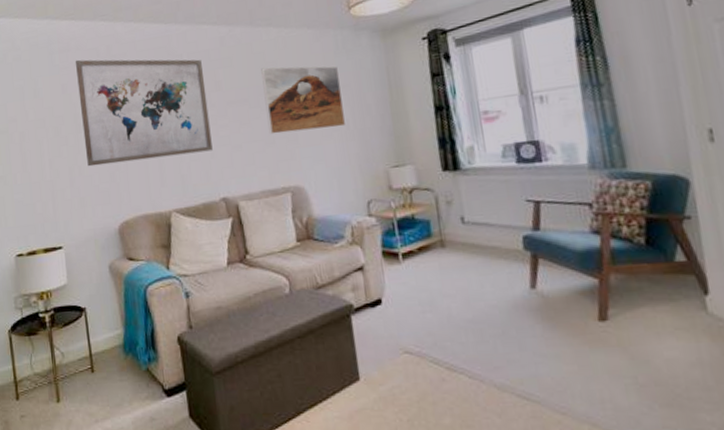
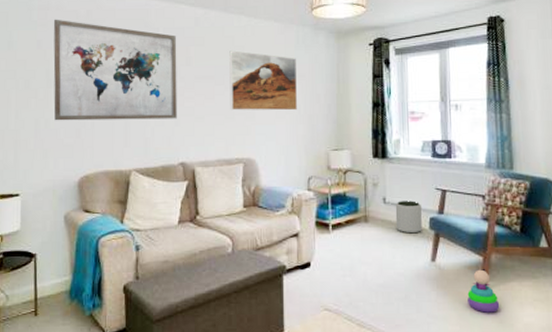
plant pot: none [476,217,515,258] -> present [395,201,422,234]
stacking toy: none [583,292,629,348] -> present [467,268,500,313]

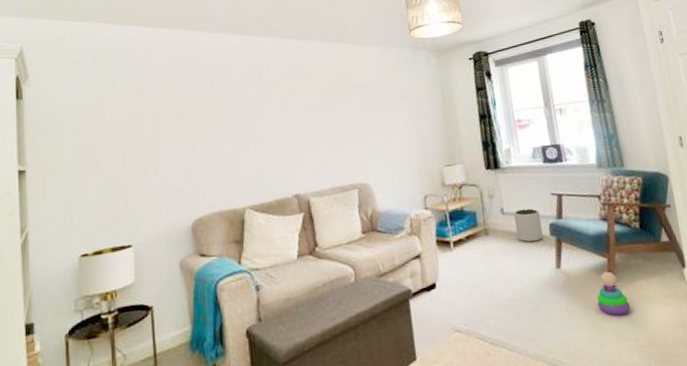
wall art: present [53,19,177,121] -> none [156,64,287,166]
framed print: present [229,50,297,111] -> none [334,77,406,137]

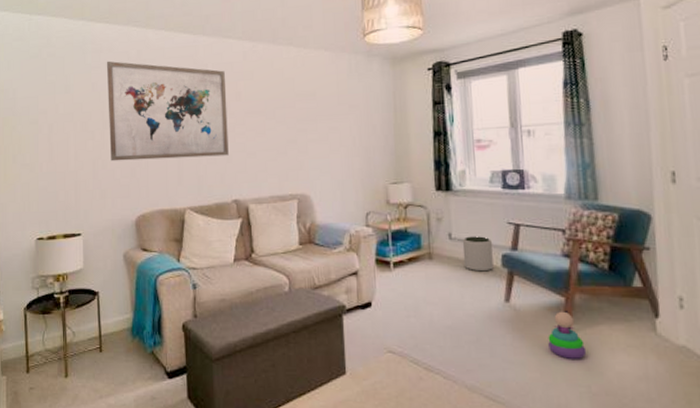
wall art: none [156,64,287,166] -> present [106,61,229,161]

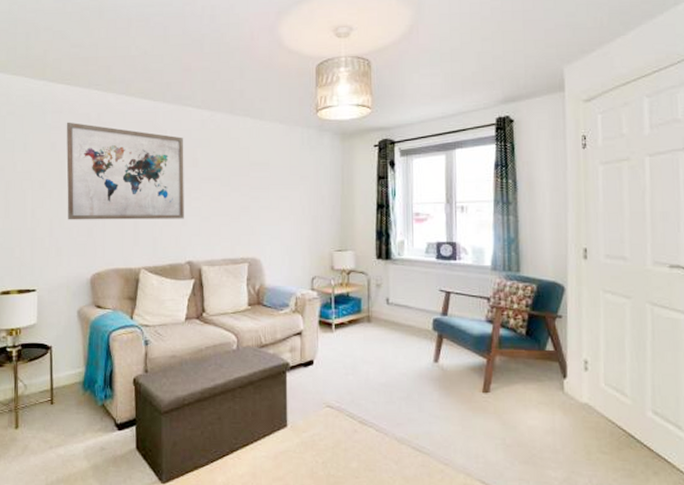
plant pot: present [462,236,494,272] -> none [398,302,425,334]
stacking toy: present [548,309,587,359] -> none [470,370,503,414]

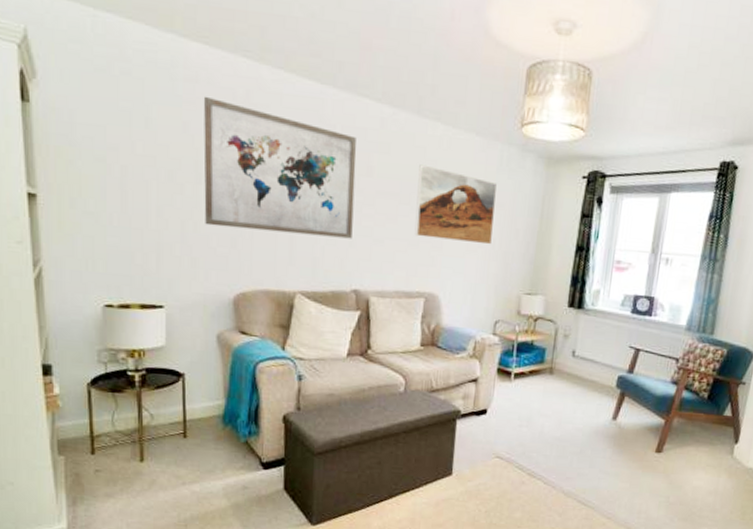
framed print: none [235,152,301,212] -> present [414,164,497,245]

